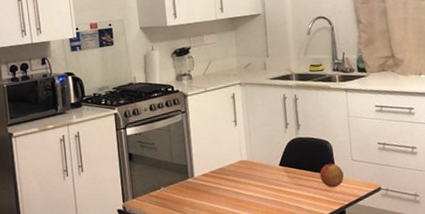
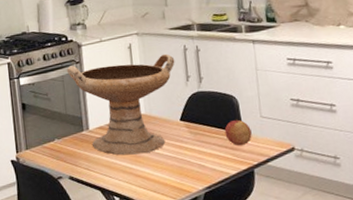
decorative bowl: none [172,102,275,201] -> present [66,54,175,155]

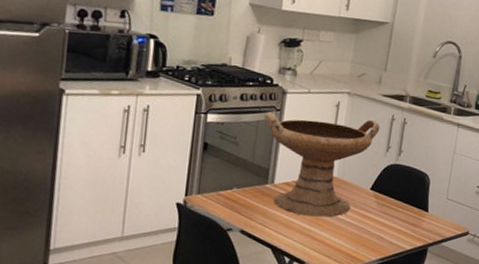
apple: present [224,119,252,146] -> none [410,197,435,224]

